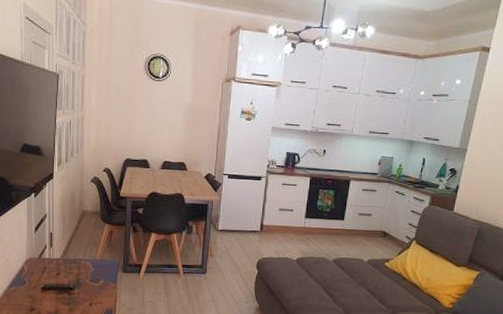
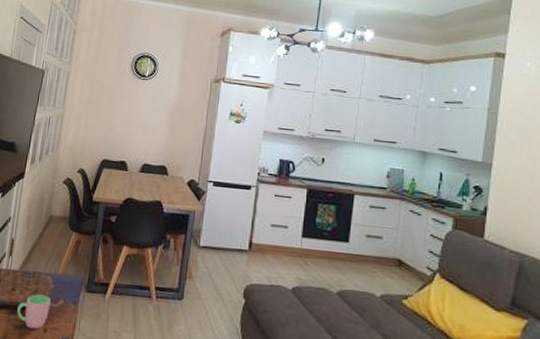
cup: none [64,277,92,304] -> present [17,294,51,329]

